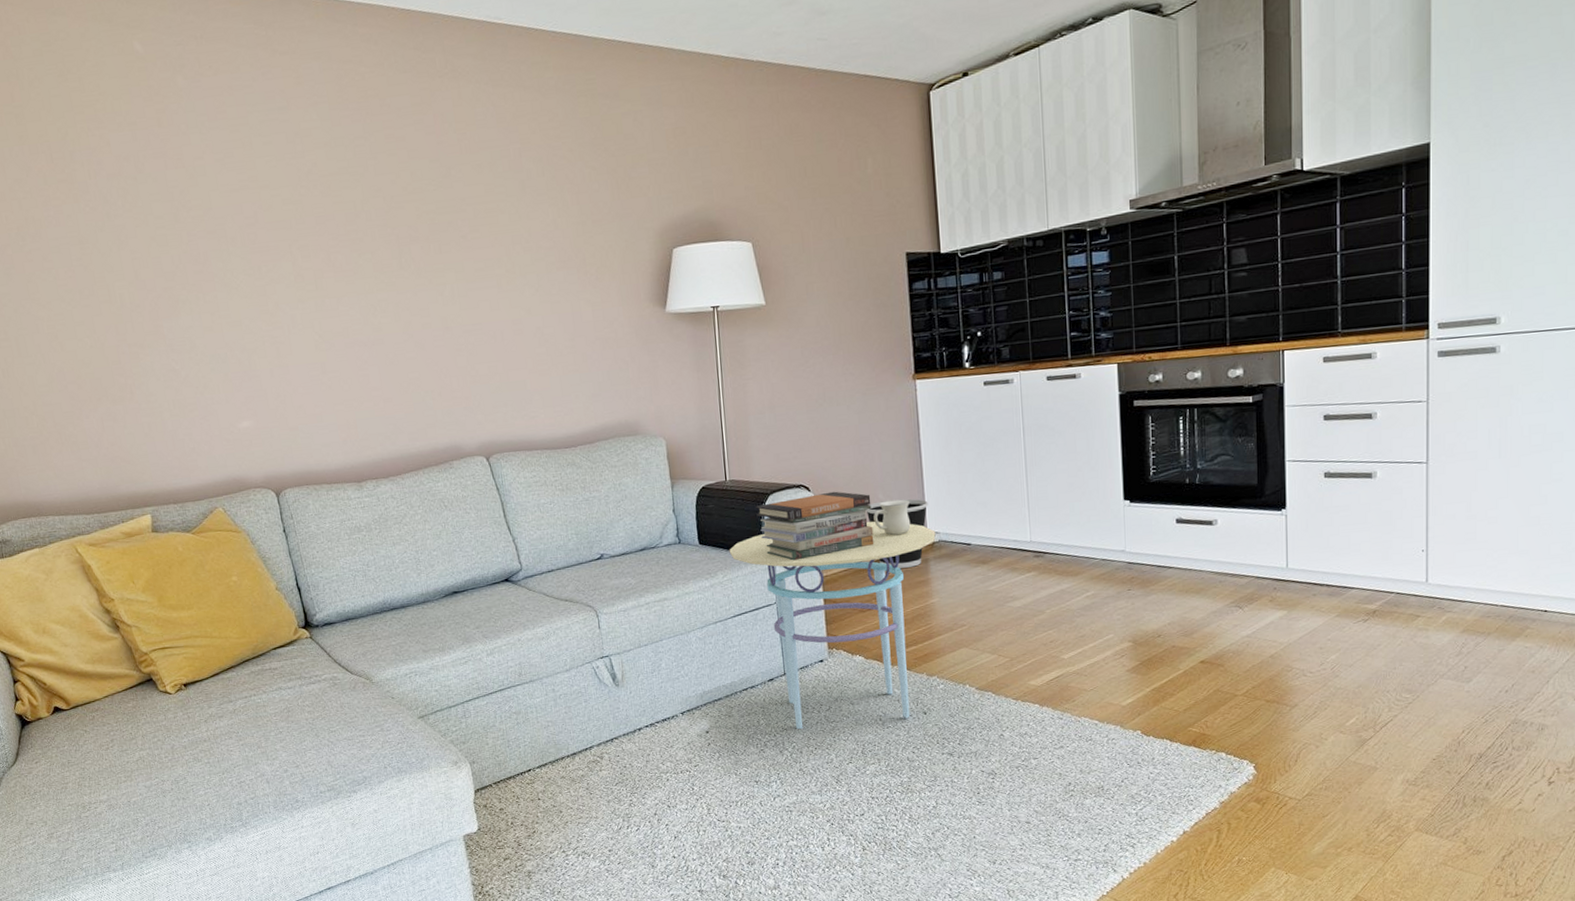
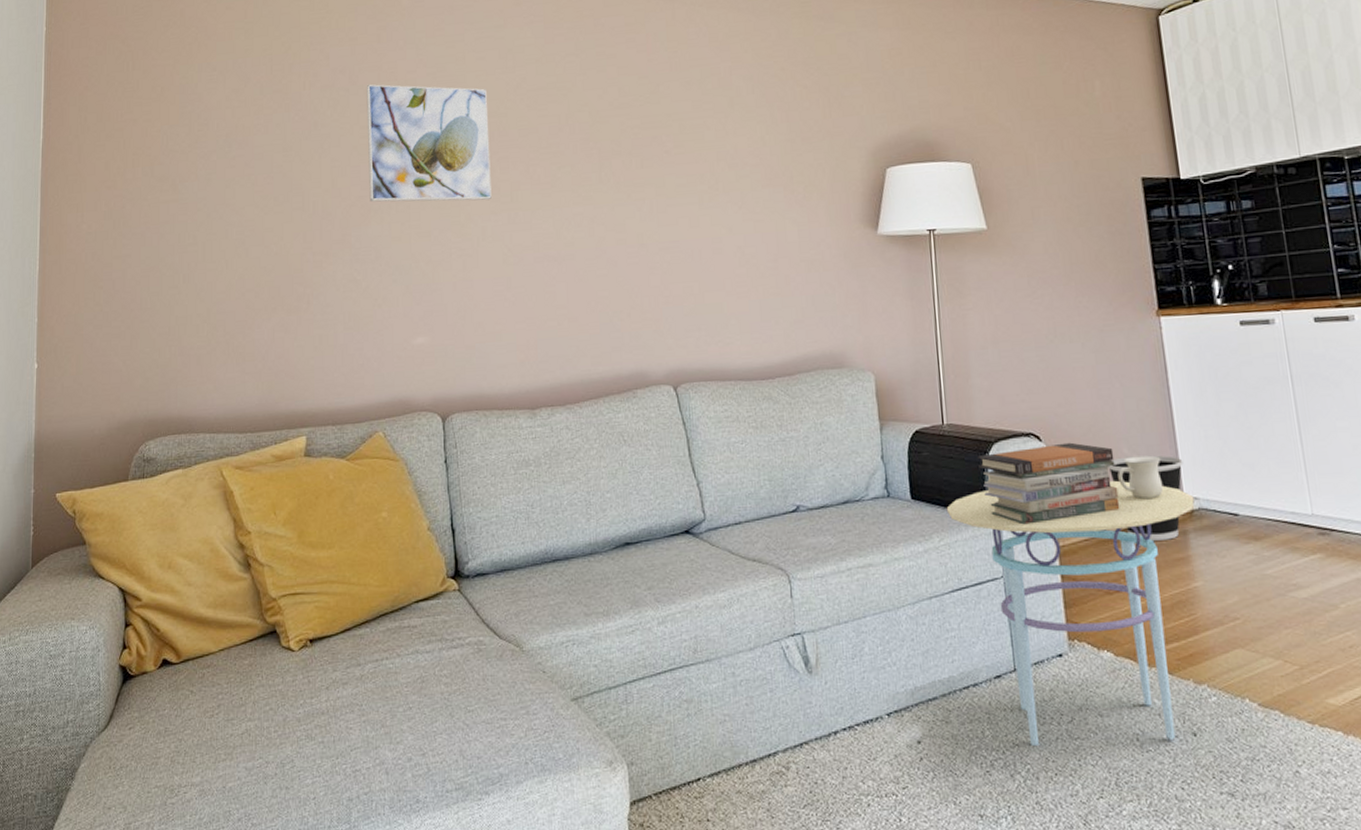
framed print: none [154,172,297,294] -> present [366,84,492,202]

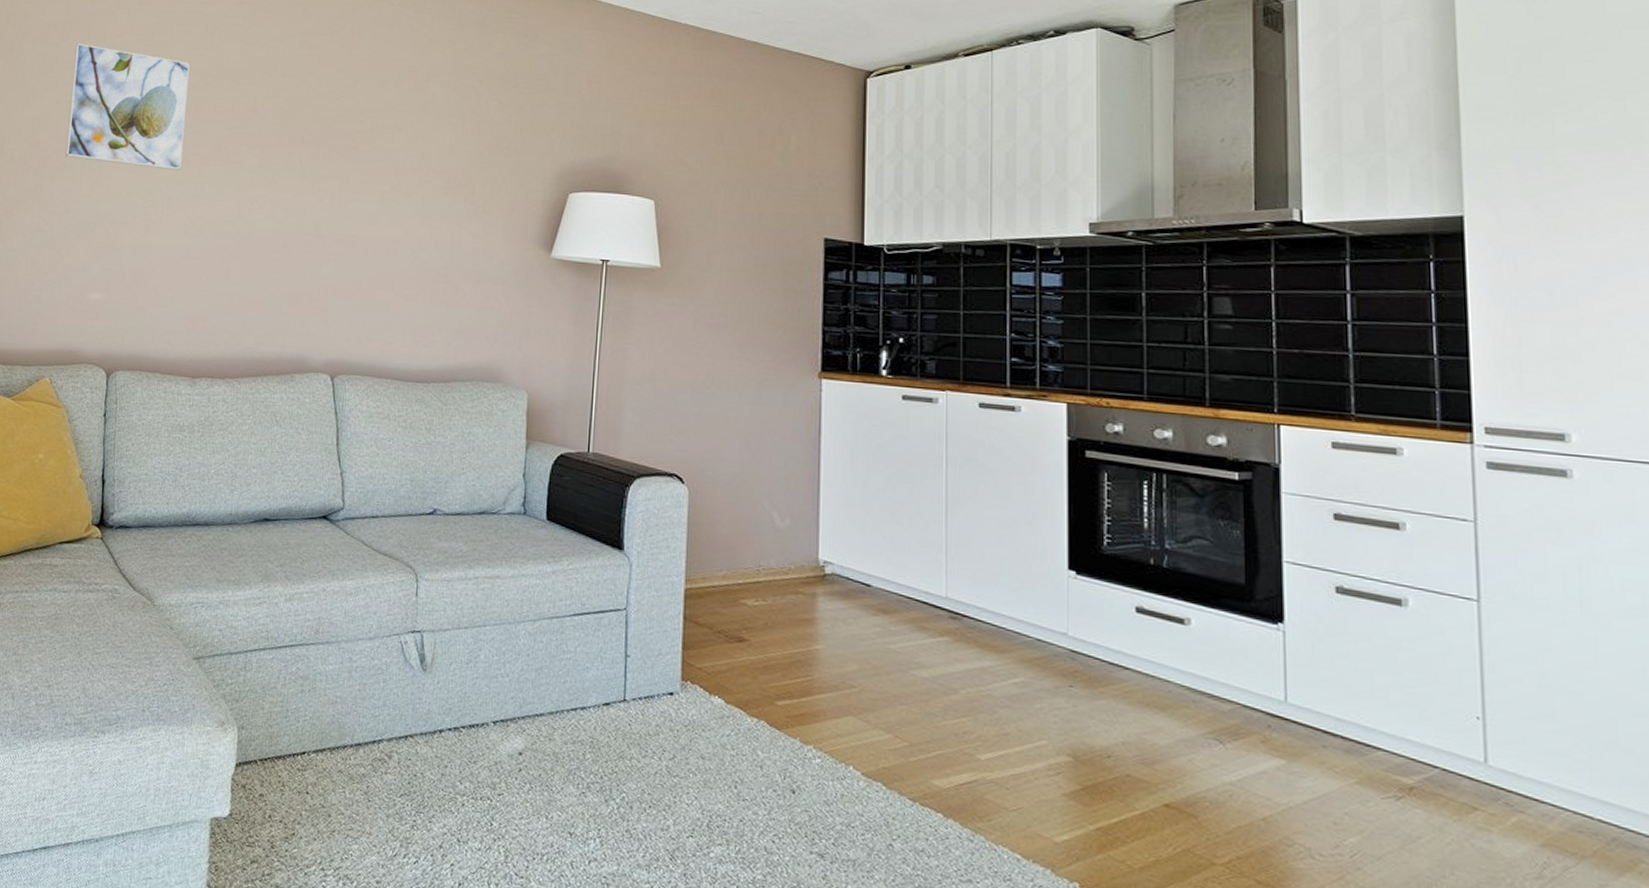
side table: present [946,480,1195,747] -> none [579,522,828,793]
book stack: present [977,442,1120,525] -> none [618,487,754,563]
wastebasket: present [1108,455,1183,541] -> none [746,511,823,600]
mug: present [1117,455,1164,500] -> none [755,512,801,557]

